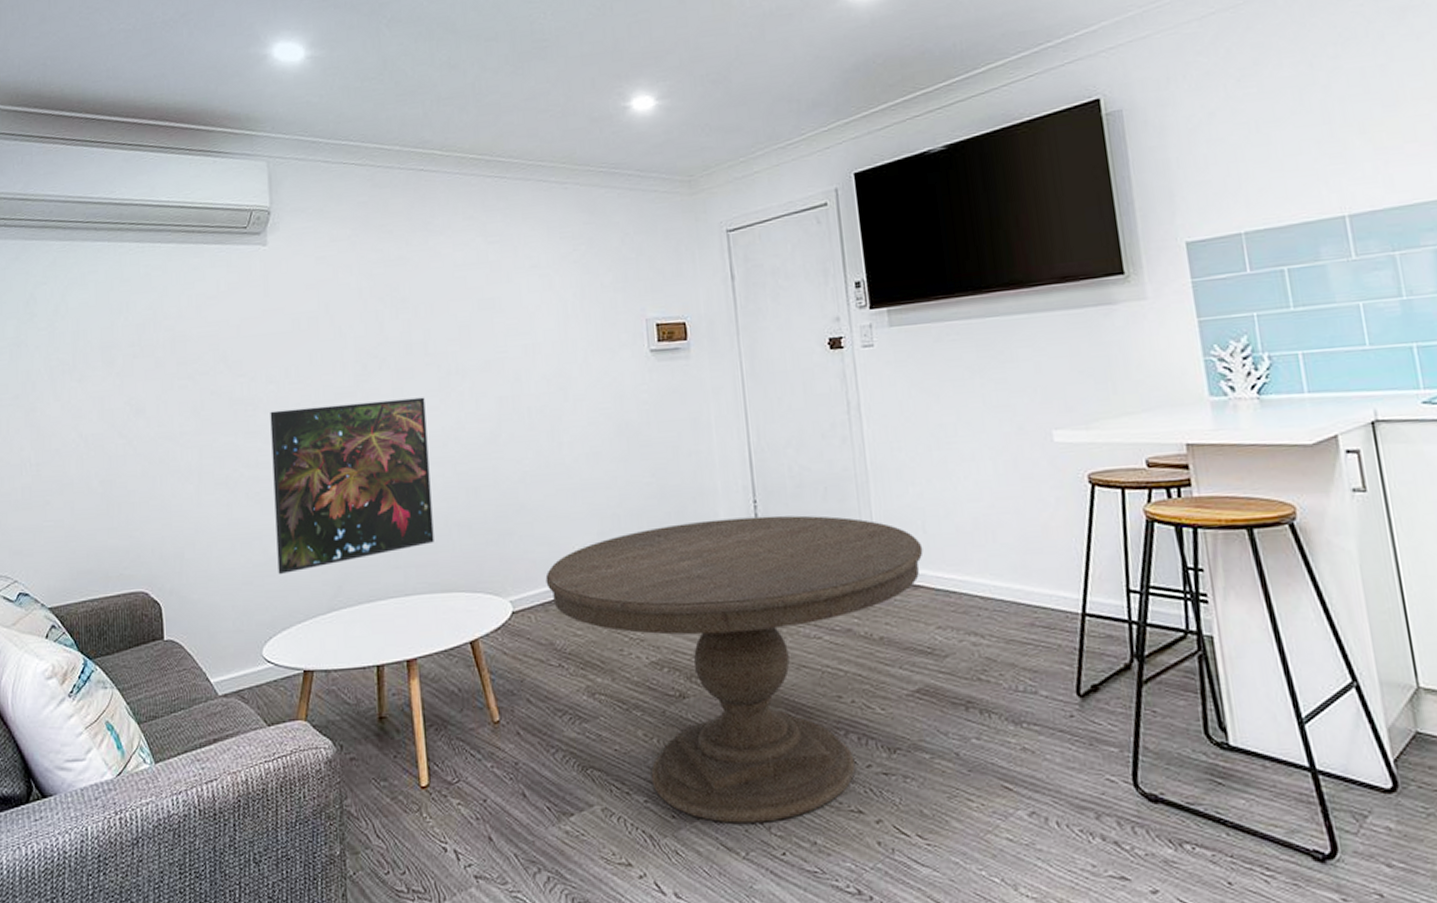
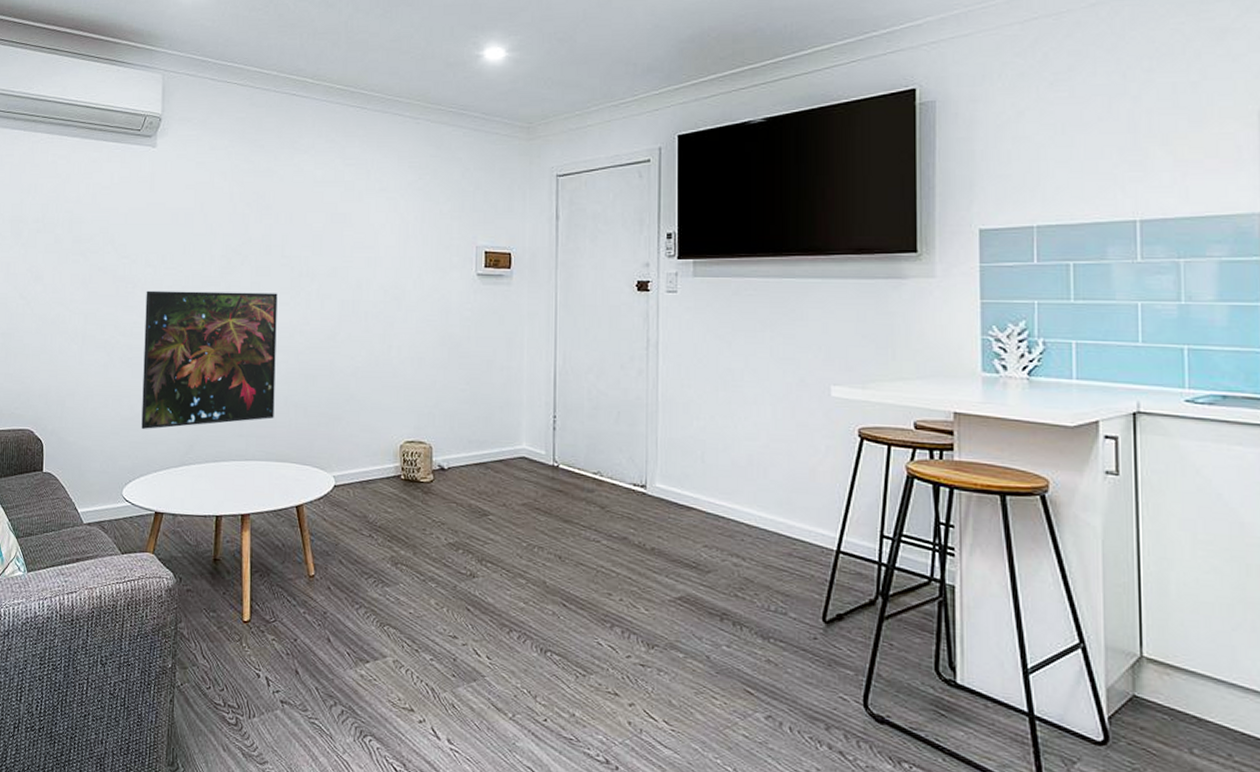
dining table: present [545,515,923,823] -> none [365,428,700,692]

